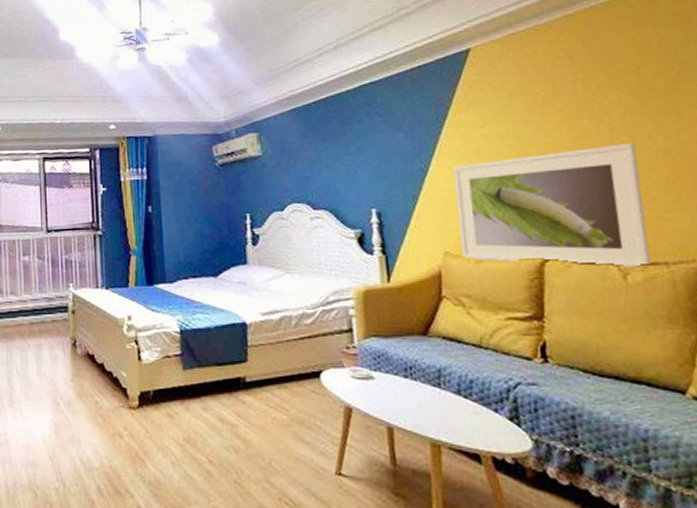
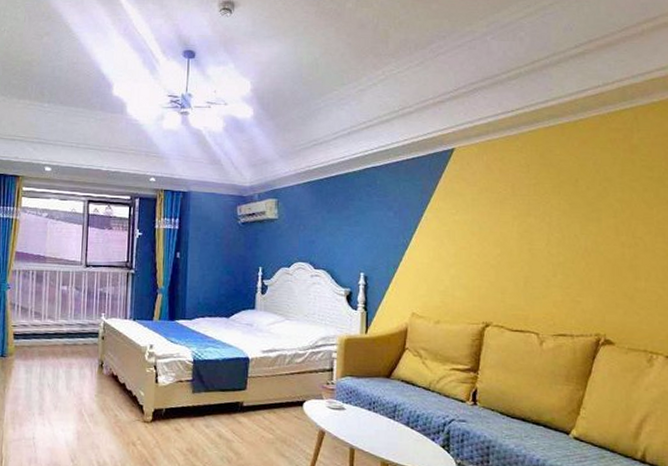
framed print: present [453,142,651,269] -> none [425,239,565,338]

